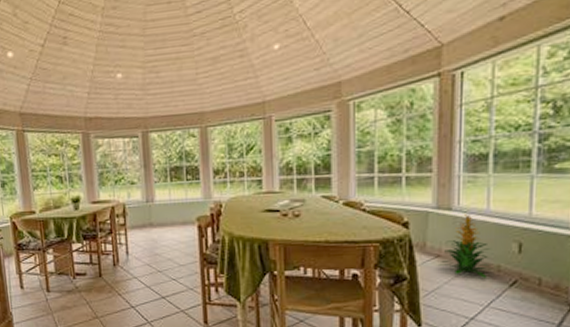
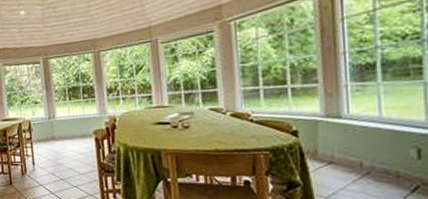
indoor plant: present [439,213,492,278] -> none [333,120,390,184]

